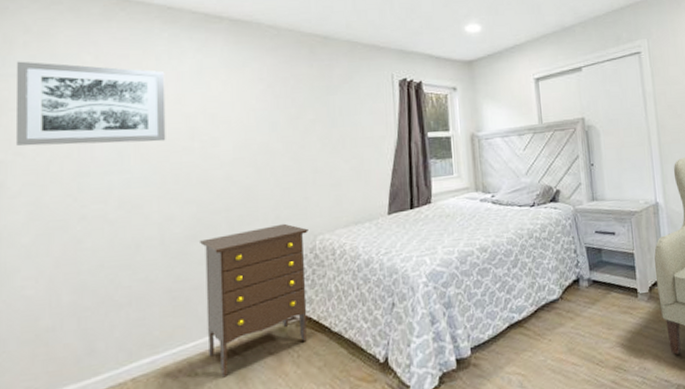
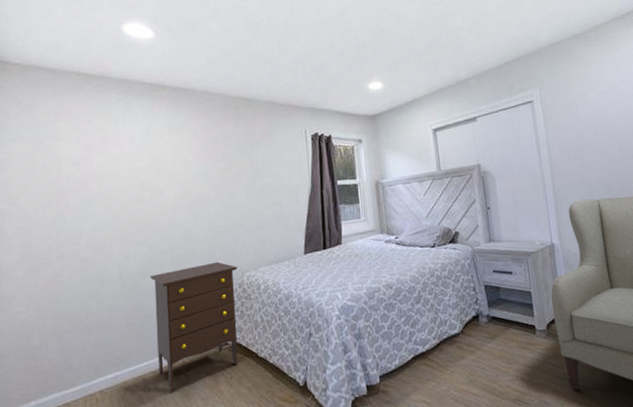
wall art: present [15,61,166,147] -> none [10,129,123,198]

